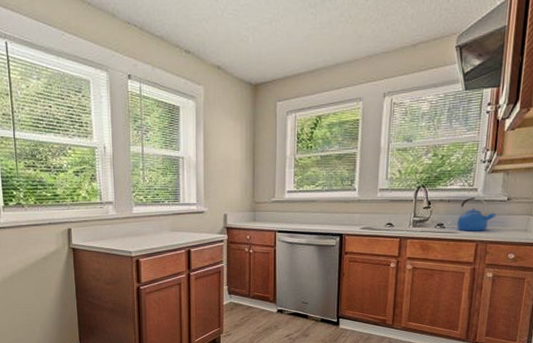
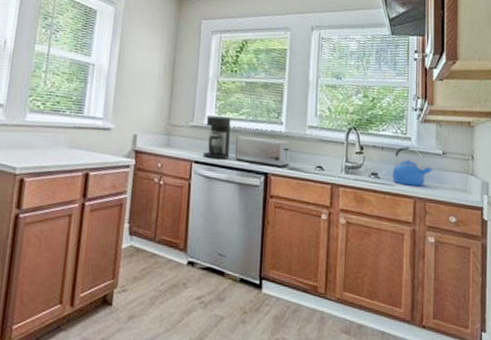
coffee maker: none [284,190,309,228] -> present [202,116,231,160]
toaster: none [313,204,363,229] -> present [235,135,290,168]

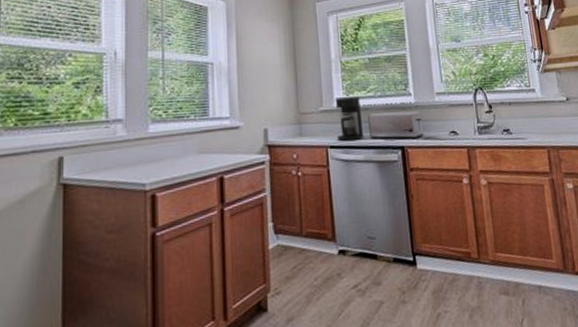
kettle: present [392,147,433,187] -> none [522,99,560,137]

